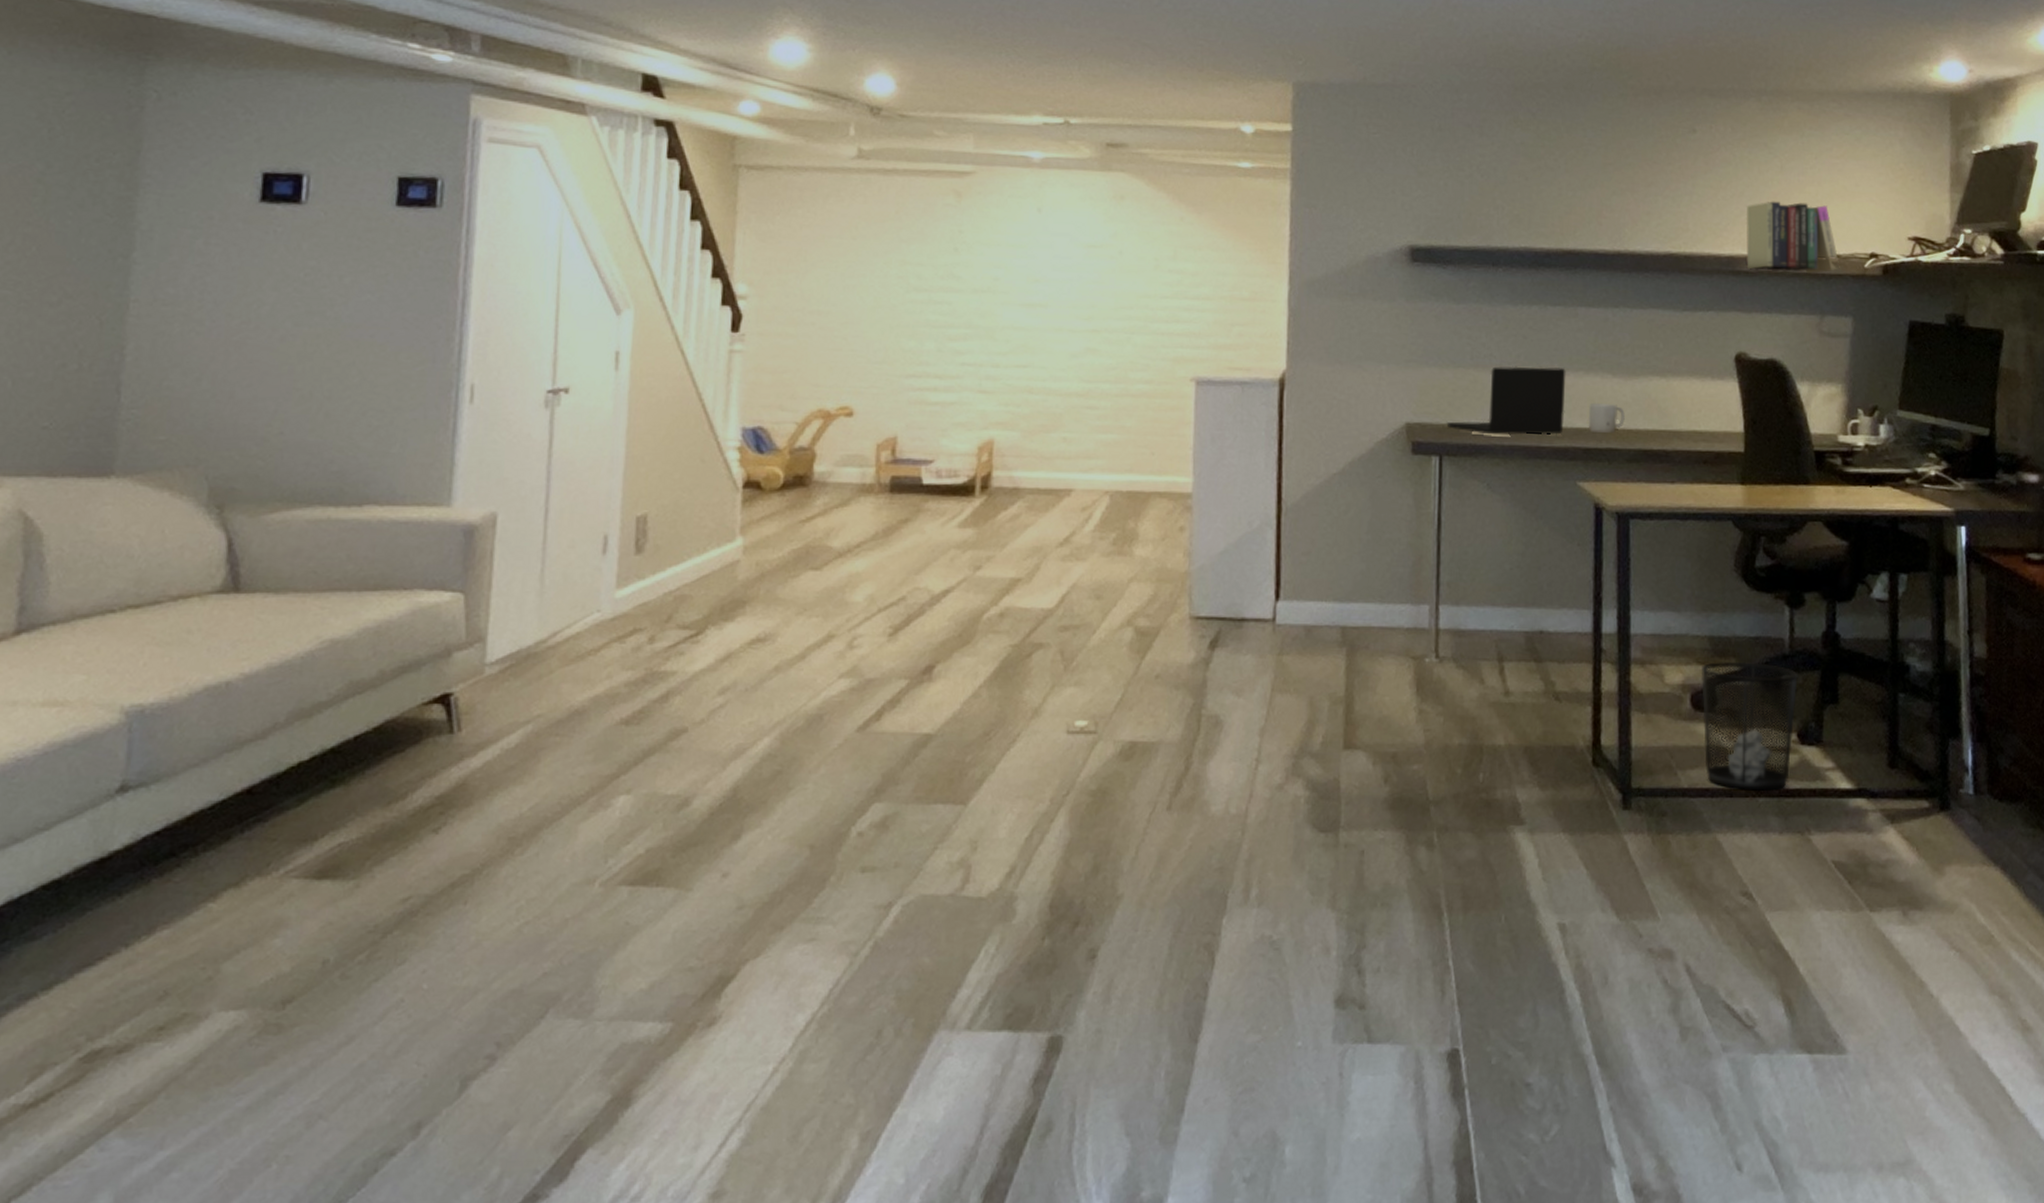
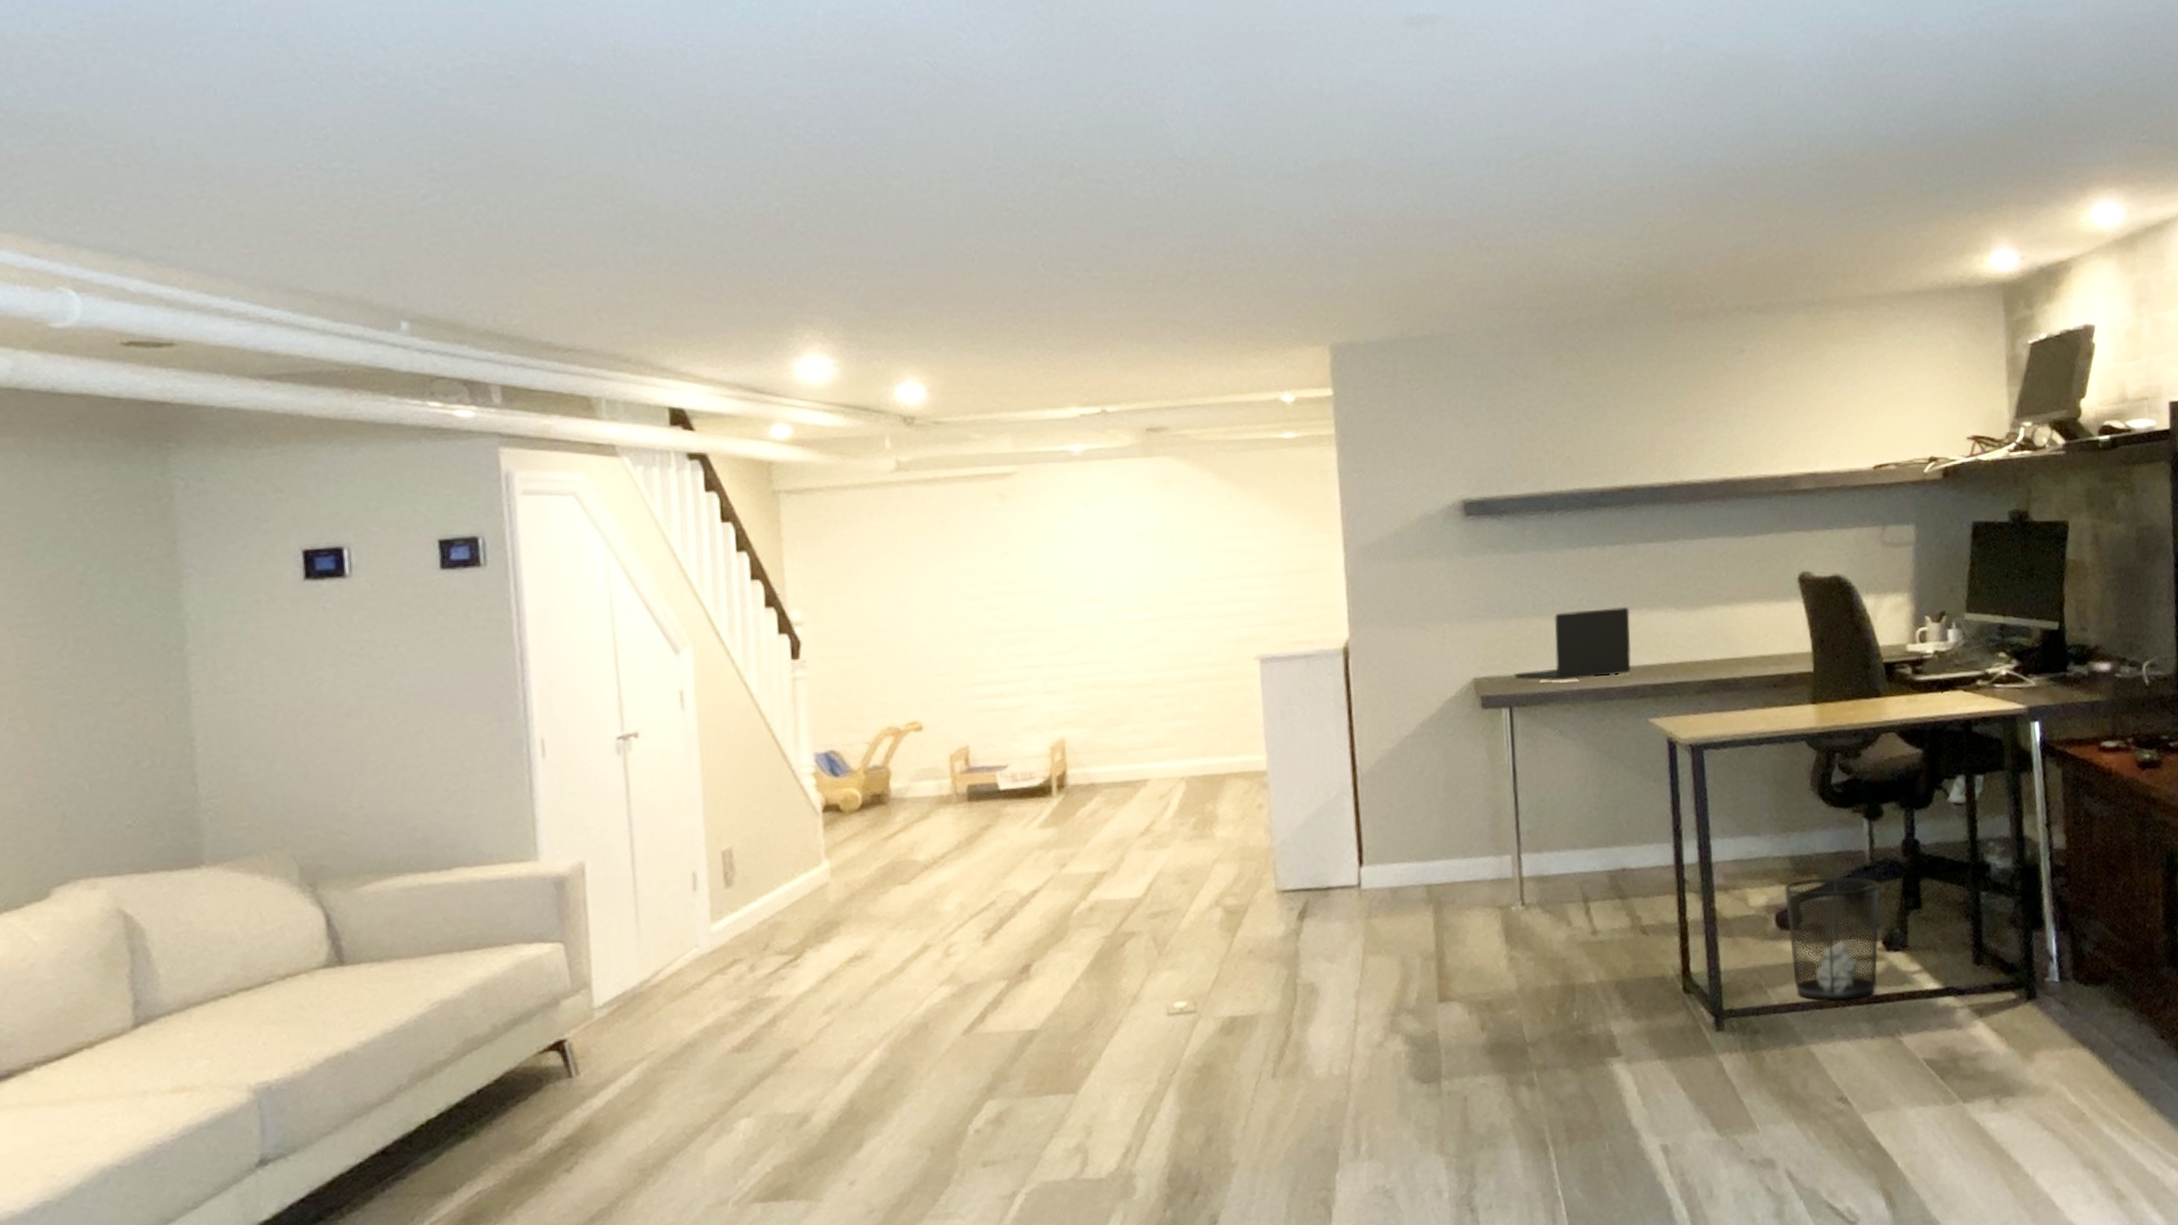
mug: present [1588,402,1625,434] -> none [1654,637,1692,669]
books: present [1746,201,1840,274] -> none [1800,413,1900,488]

